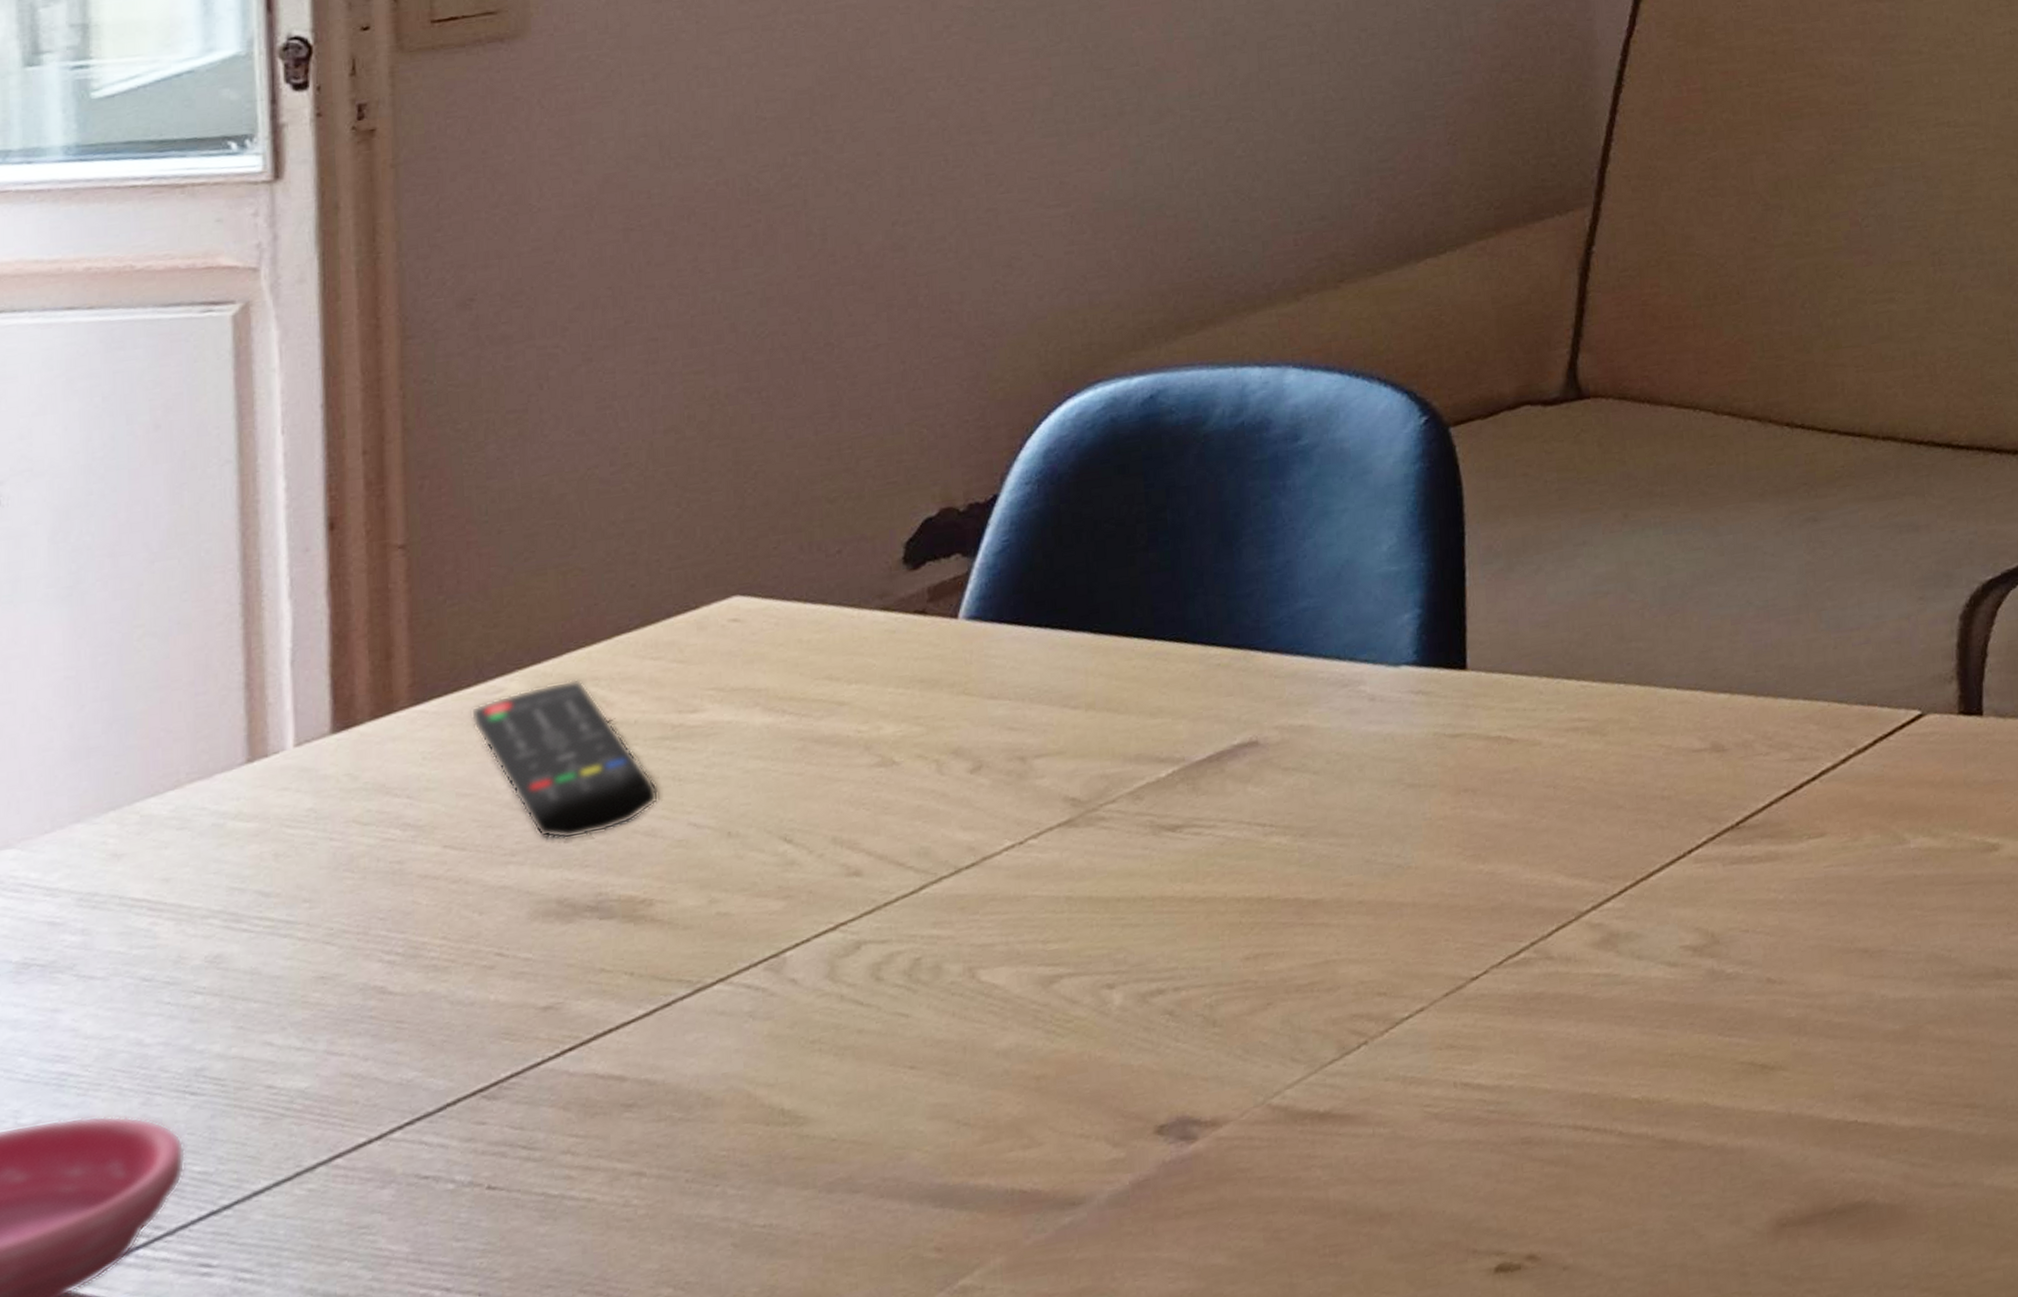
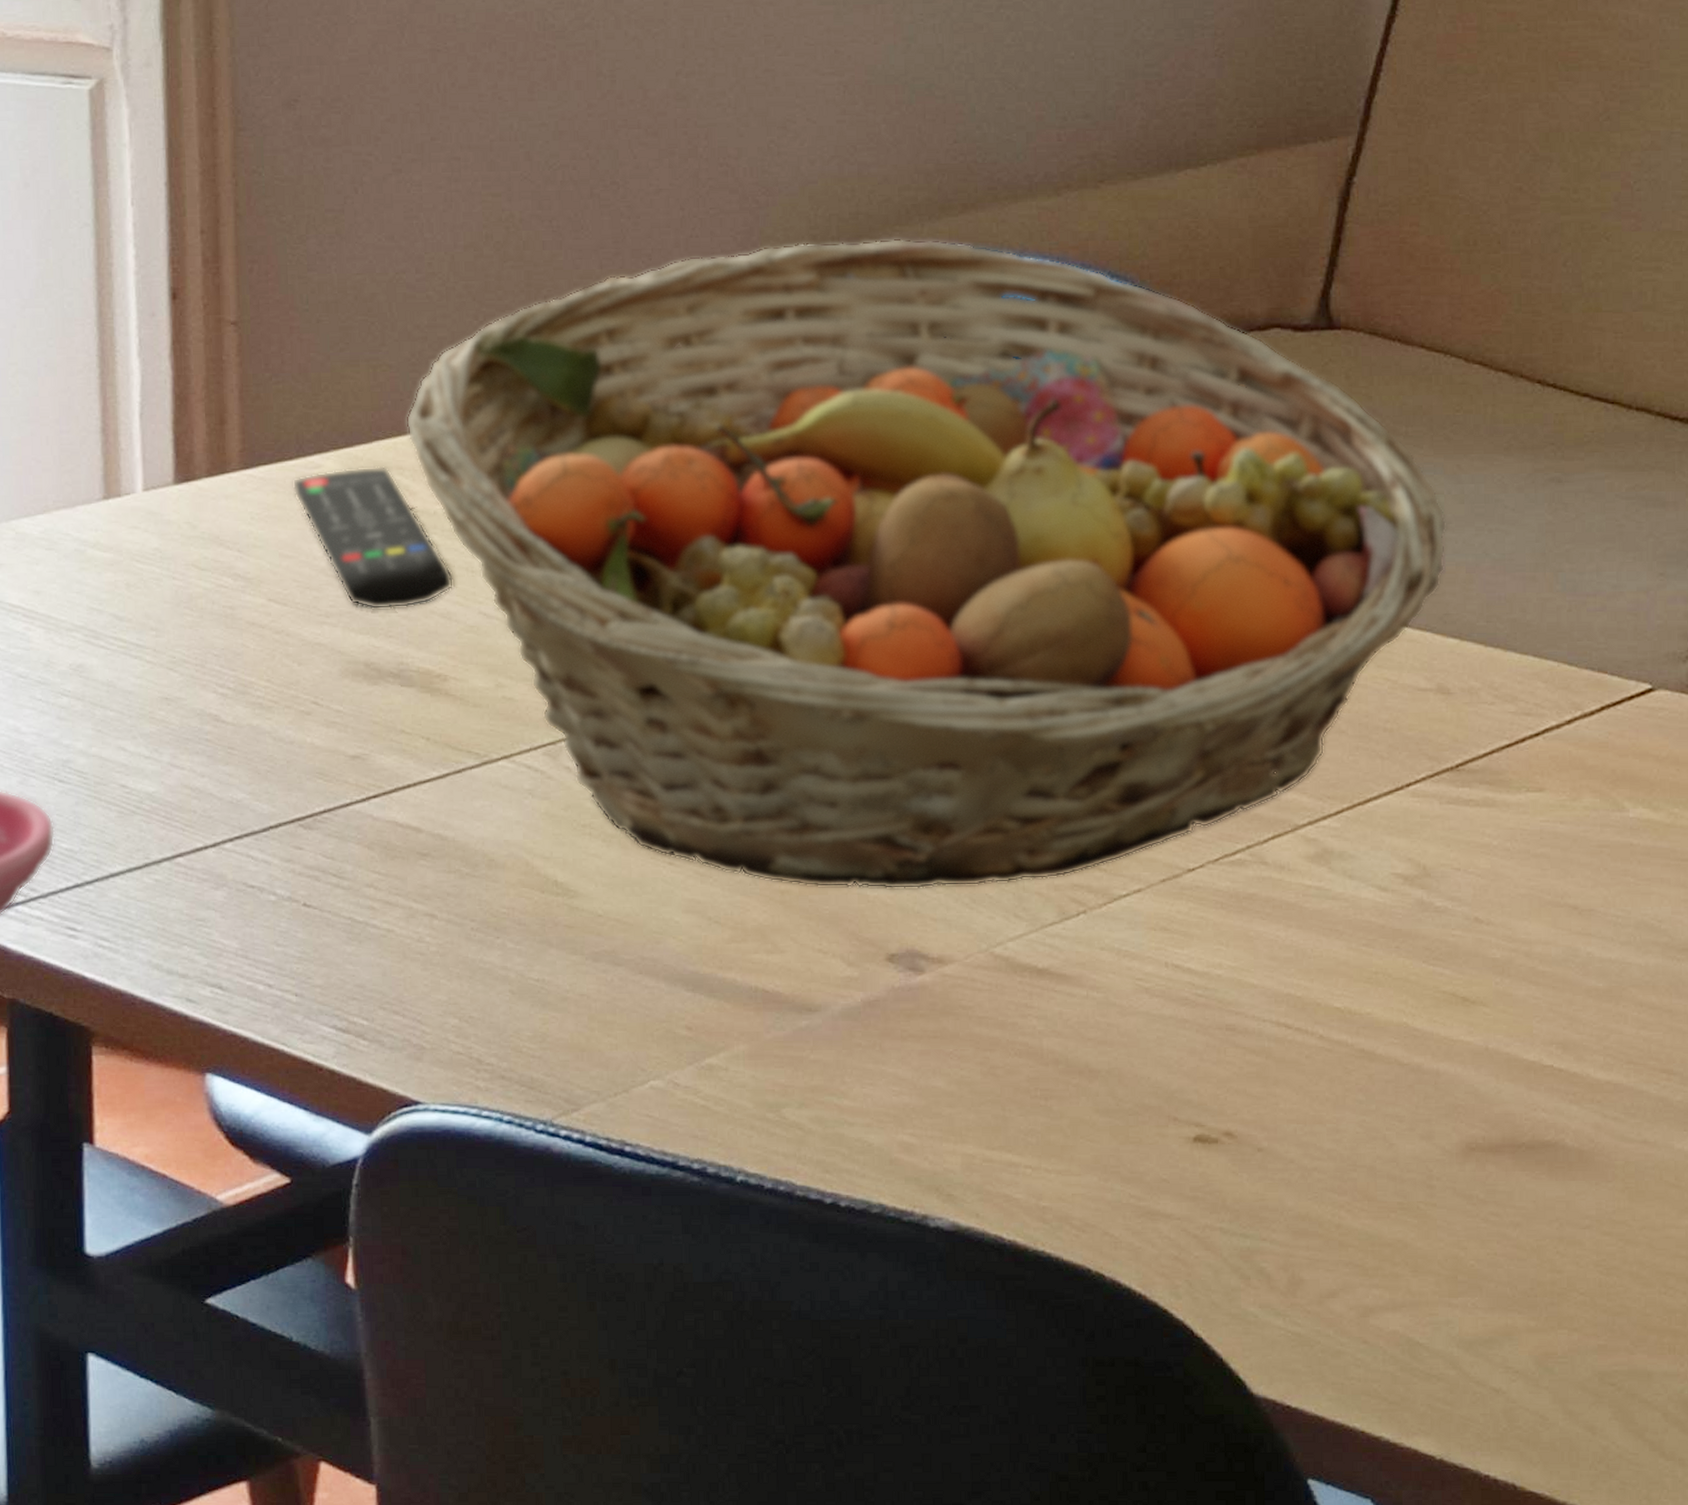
fruit basket: none [601,360,1711,1069] -> present [406,238,1447,890]

